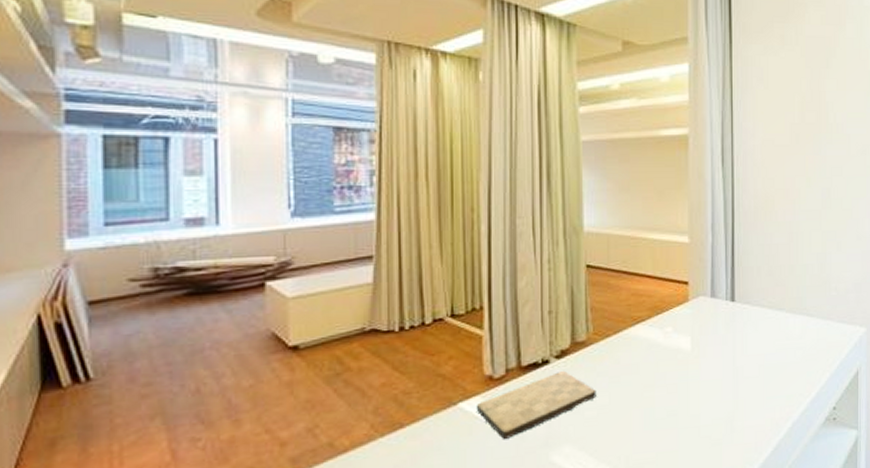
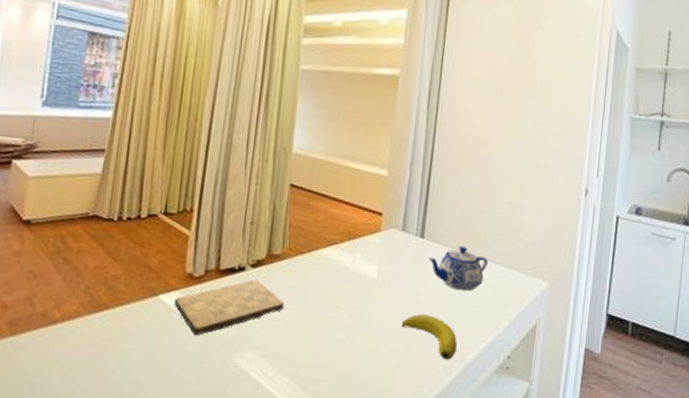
banana: none [722,379,781,421] -> present [401,314,457,360]
teapot: none [742,303,803,350] -> present [428,245,488,292]

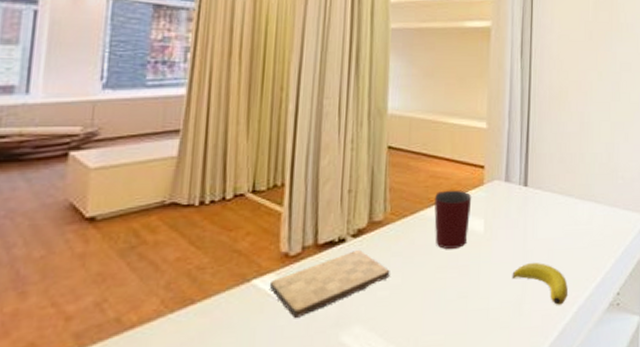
mug: none [329,232,367,290] -> present [434,190,471,249]
teapot: present [428,245,488,292] -> none [533,189,591,234]

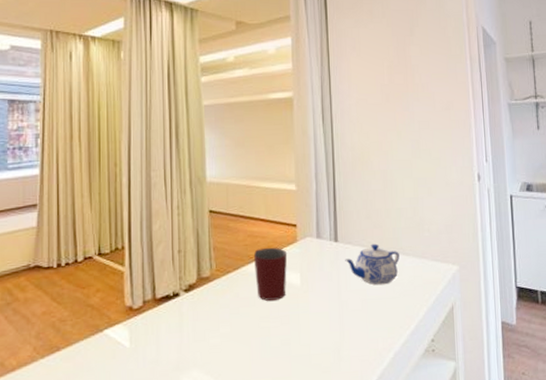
cutting board: present [269,250,390,318] -> none [118,303,220,363]
banana: present [512,263,568,305] -> none [329,312,383,351]
teapot: none [533,189,591,234] -> present [345,243,400,285]

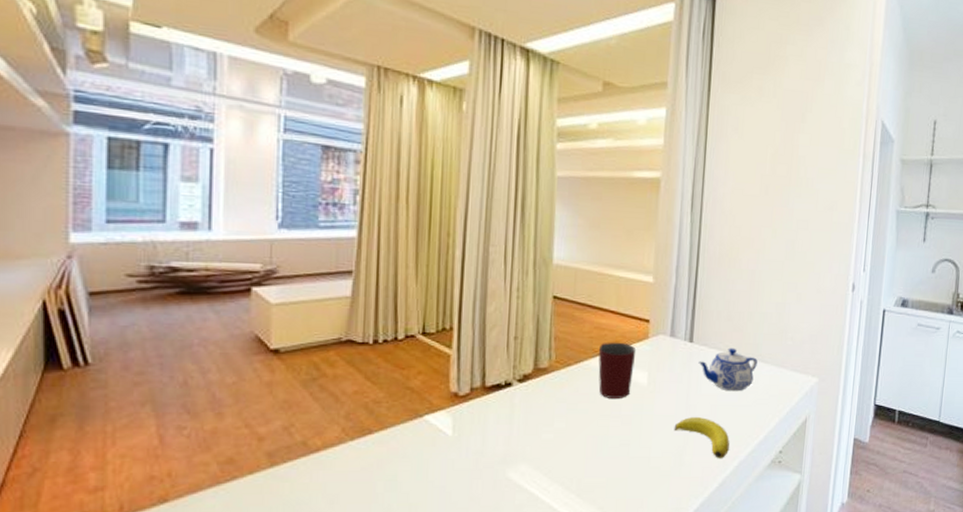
banana: none [329,312,383,351] -> present [674,417,730,458]

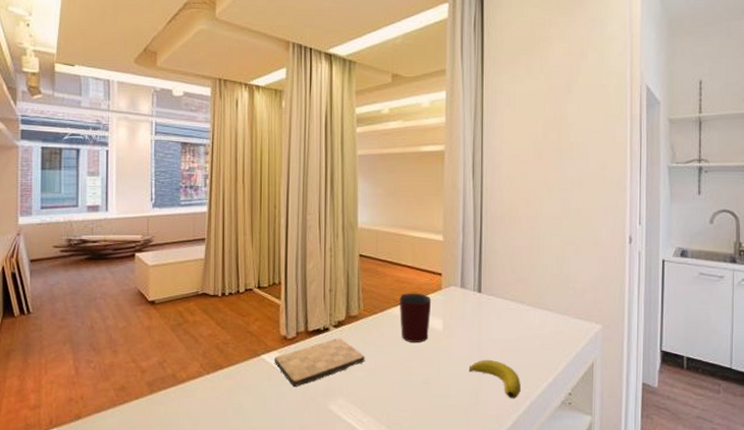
cutting board: none [440,395,555,452] -> present [274,338,365,387]
teapot: present [698,347,757,392] -> none [487,297,542,337]

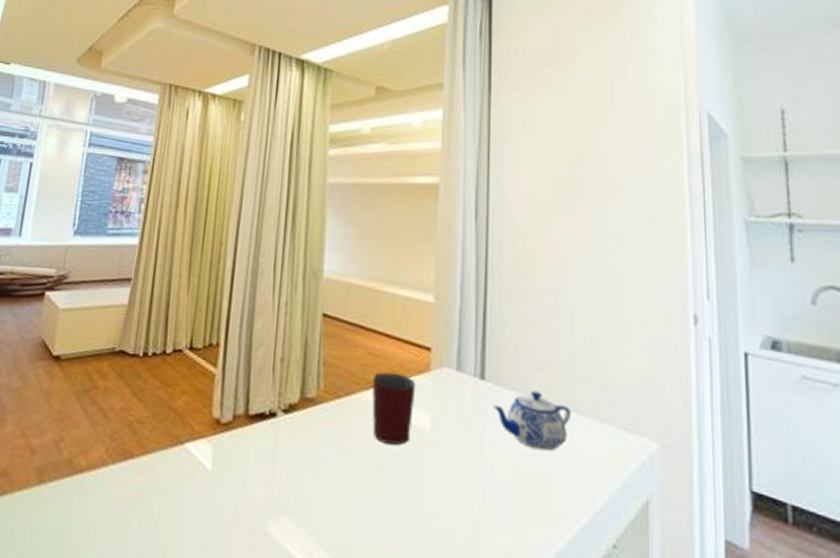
cutting board: present [274,338,365,387] -> none [200,428,322,494]
banana: present [469,360,521,398] -> none [465,480,540,545]
teapot: none [487,297,542,337] -> present [493,390,571,452]

